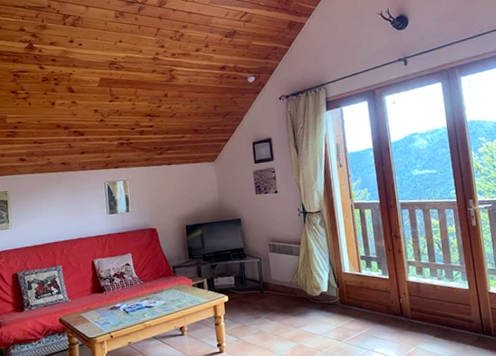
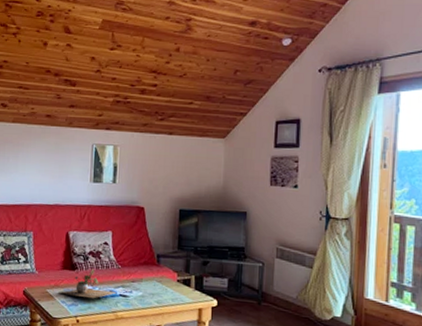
succulent plant: none [91,288,143,316] -> present [58,268,117,299]

